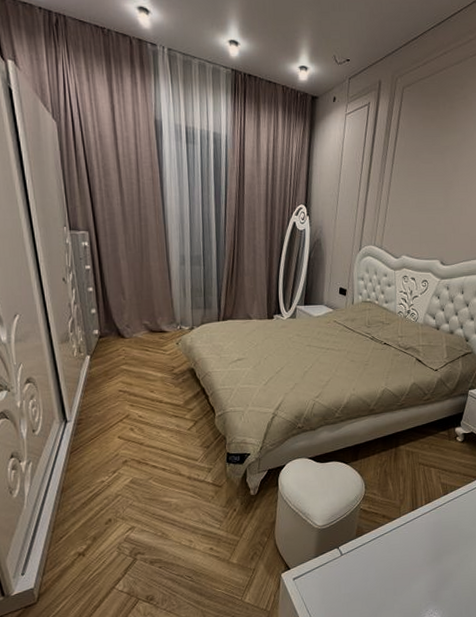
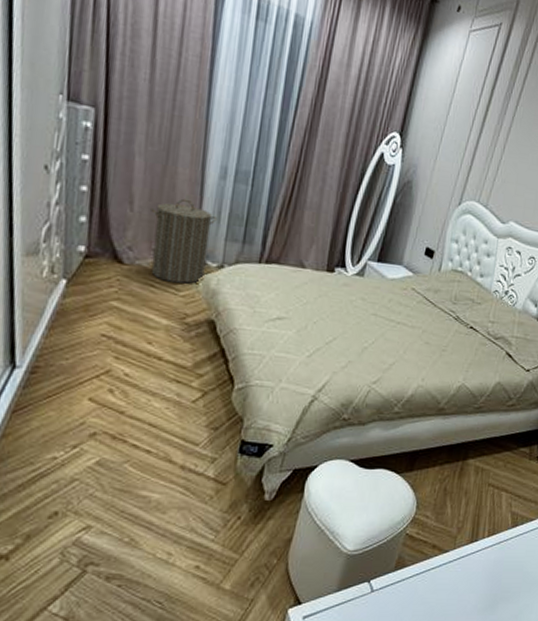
laundry hamper: none [137,284,184,346] -> present [151,198,218,284]

